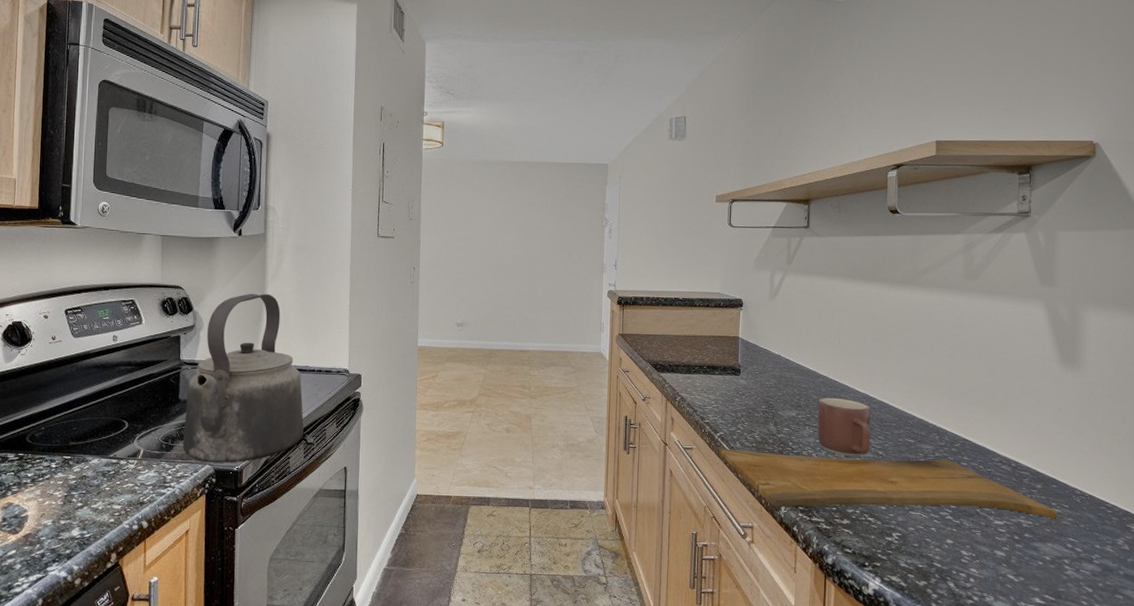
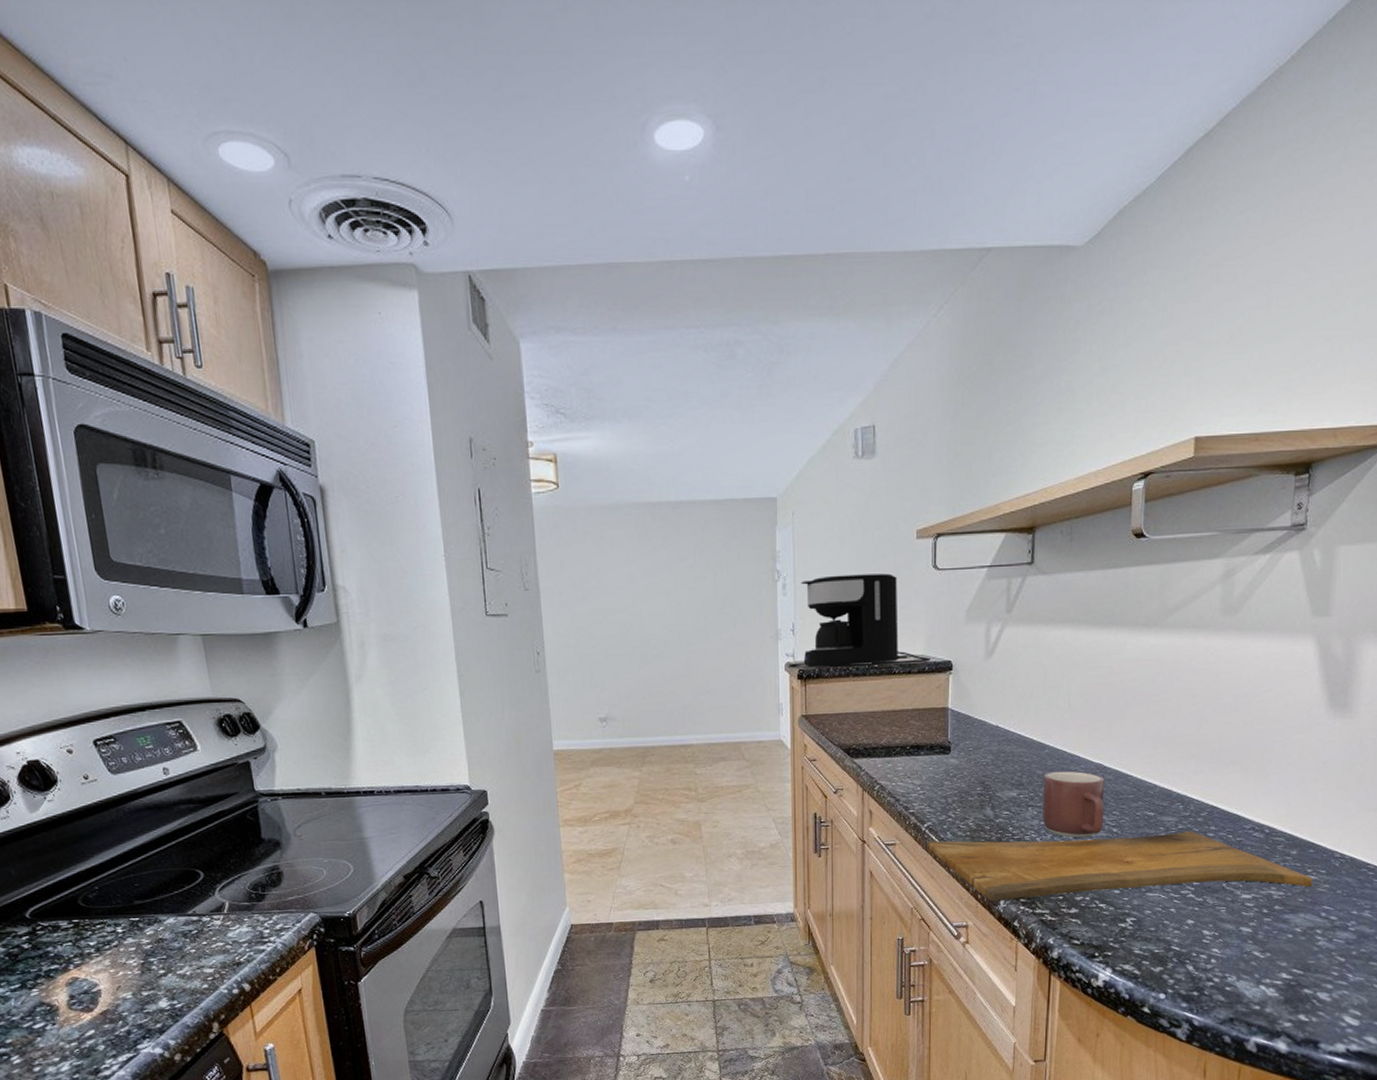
kettle: present [182,293,305,463] -> none [270,699,425,910]
coffee maker: none [610,225,725,299] -> present [787,573,930,669]

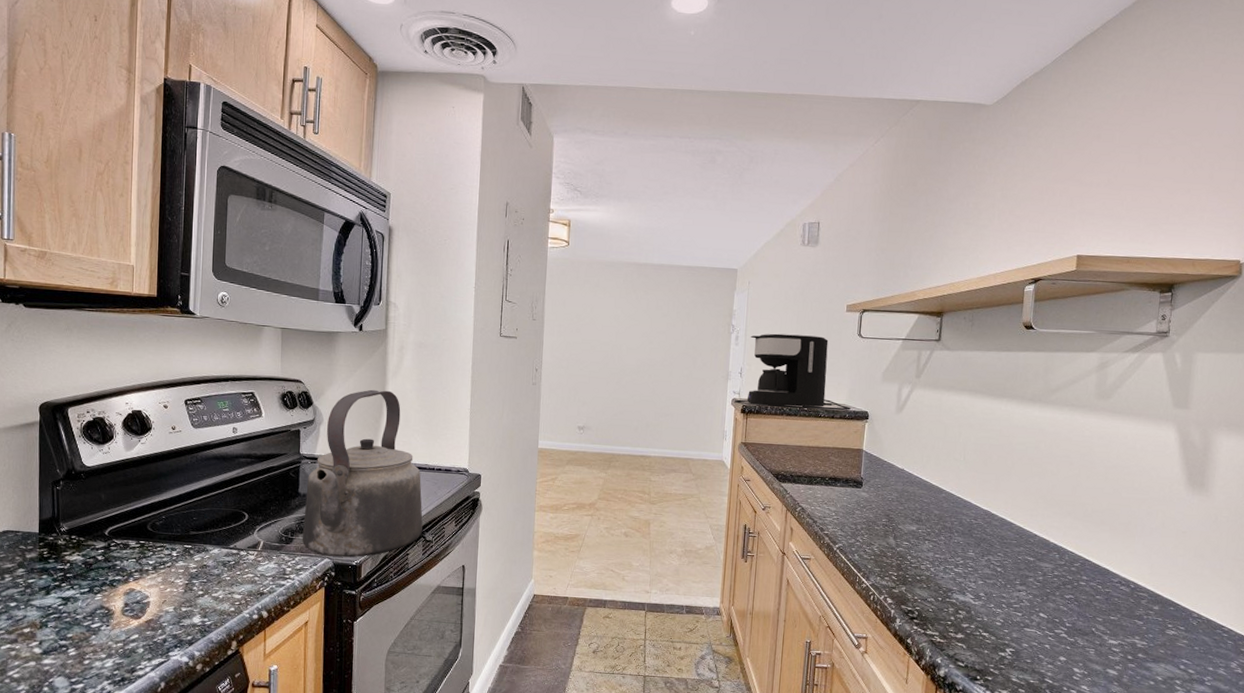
kettle: none [270,699,425,910] -> present [302,389,423,558]
cutting board: present [927,830,1312,902] -> none [836,560,1172,641]
mug: present [1042,771,1105,838] -> none [937,513,992,573]

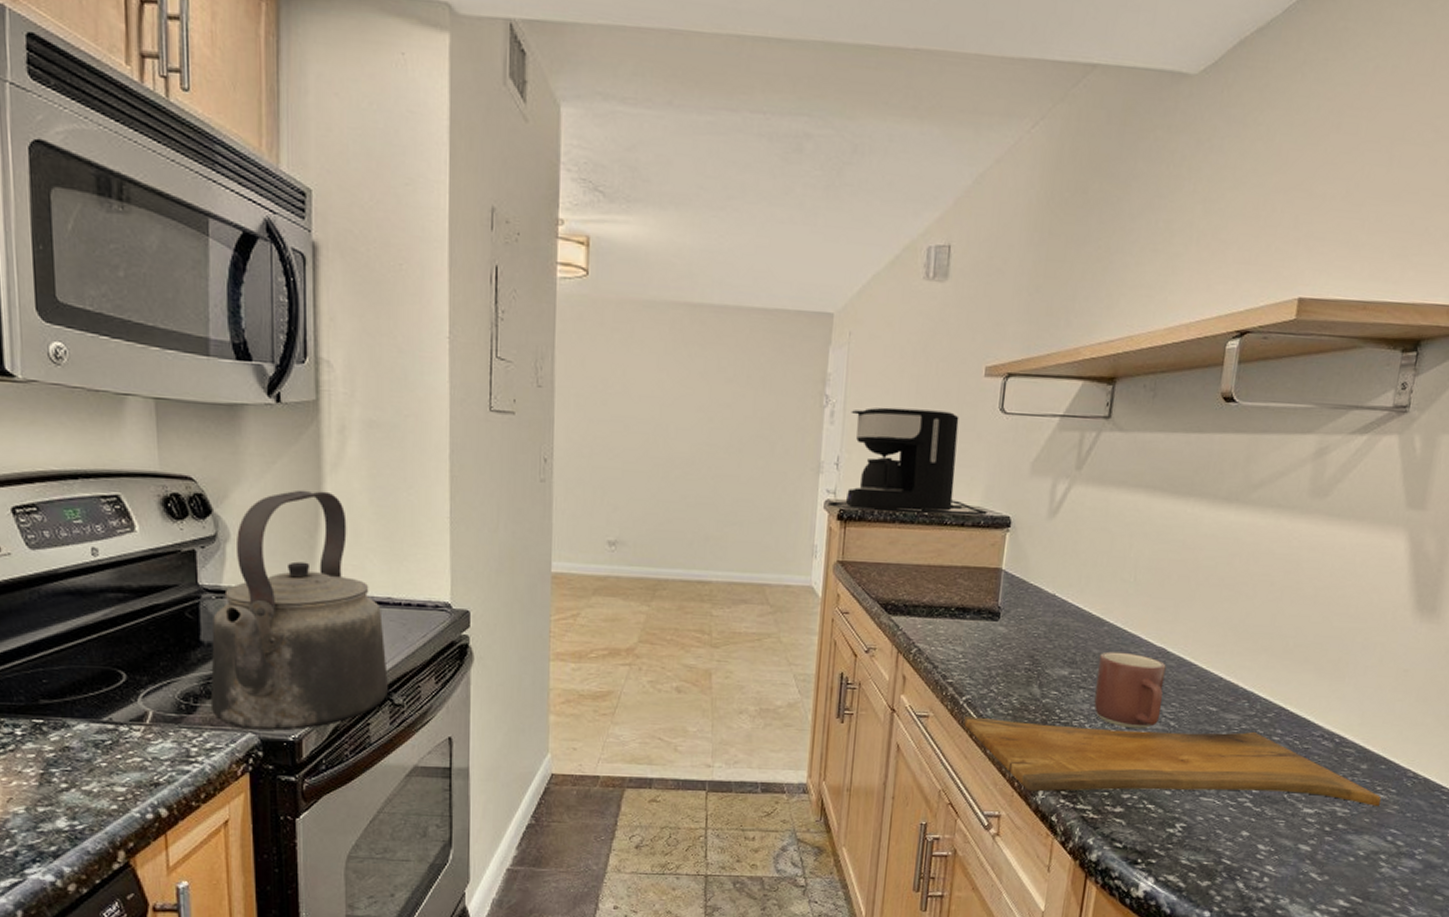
cutting board: none [836,560,1172,641] -> present [963,716,1381,807]
mug: none [937,513,992,573] -> present [1094,651,1166,729]

